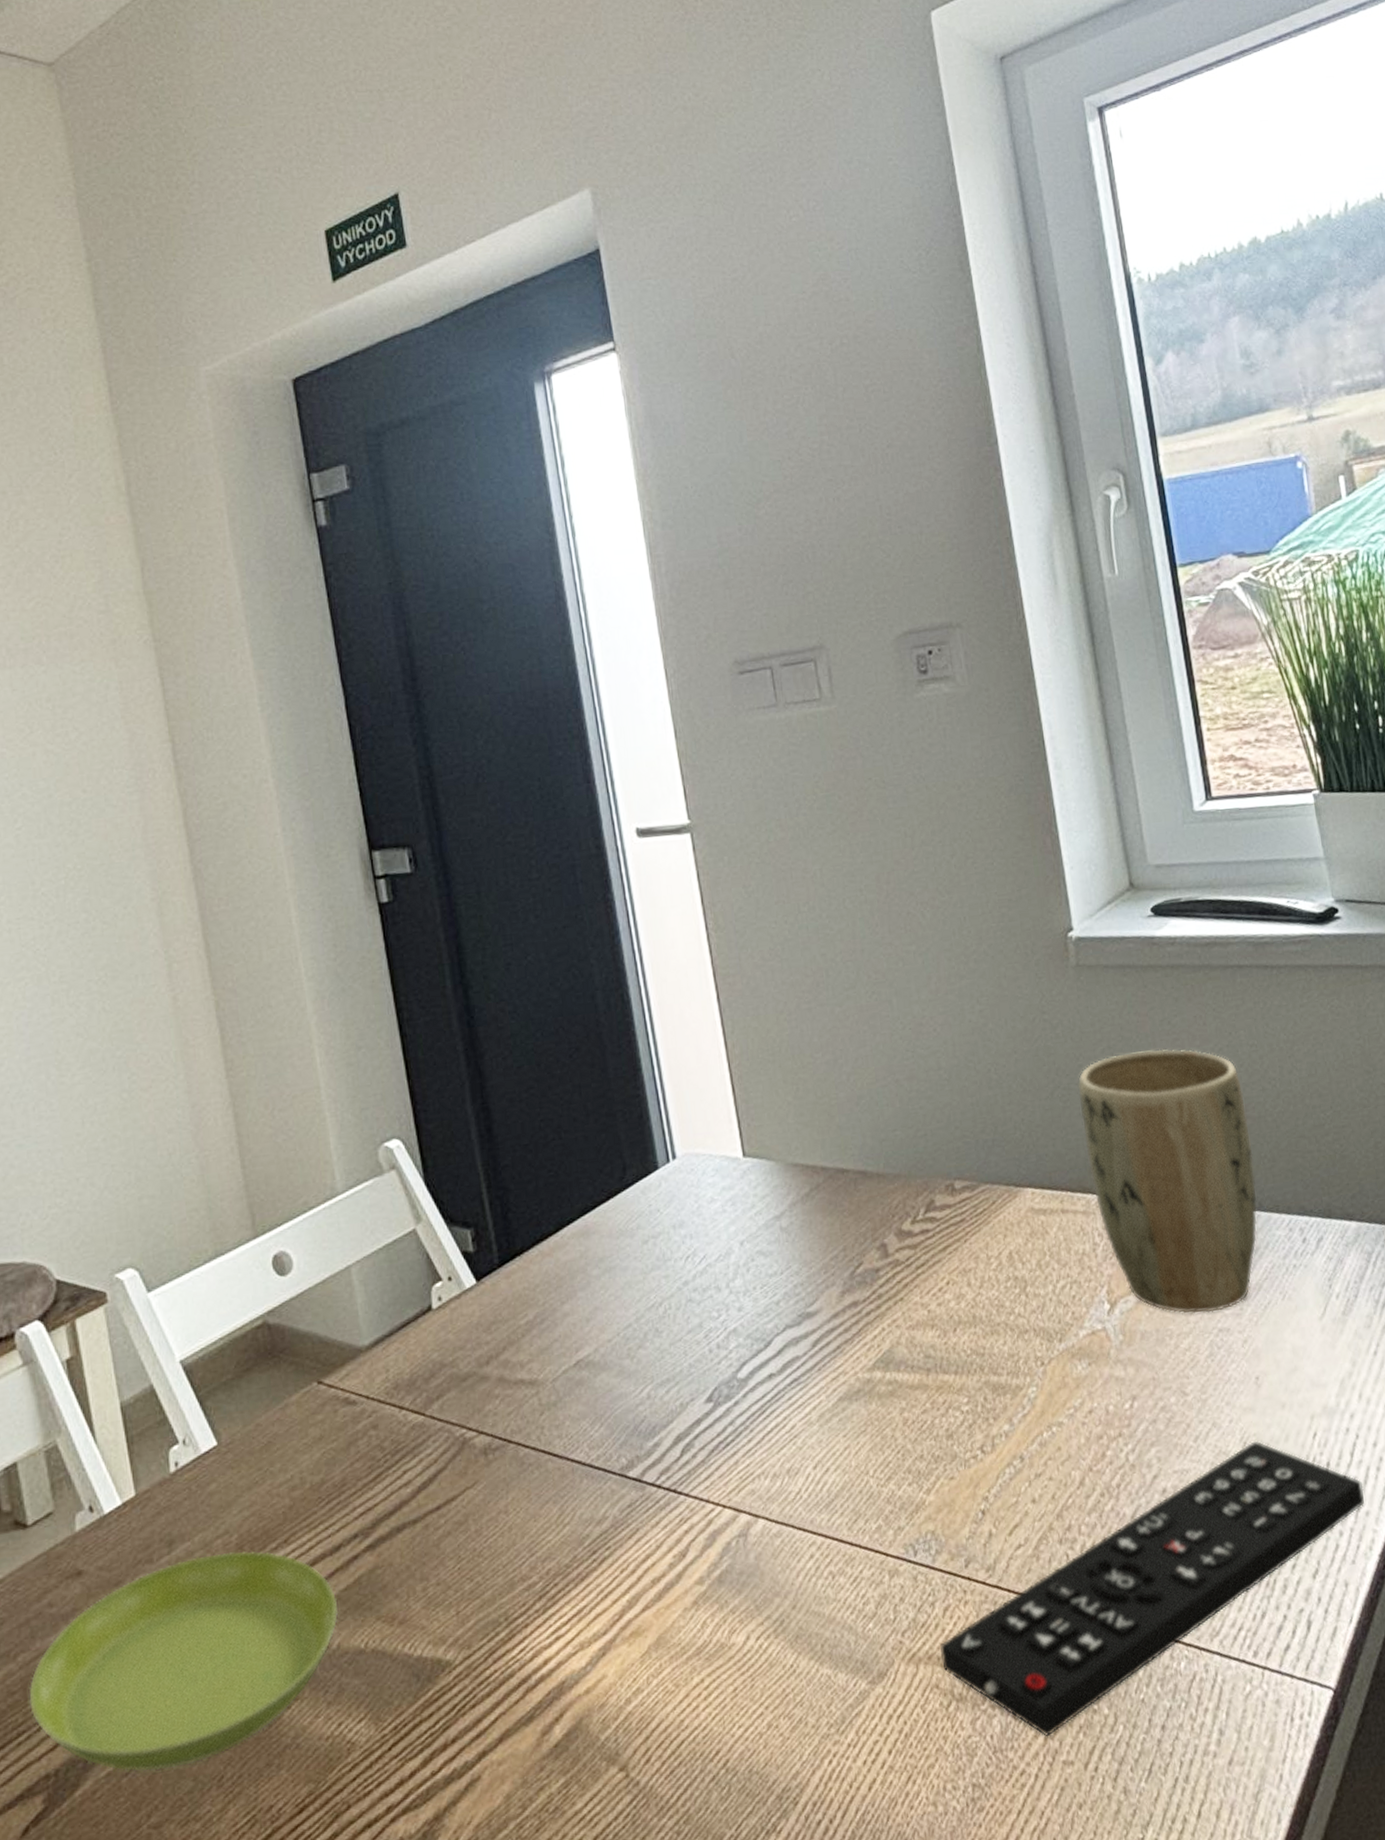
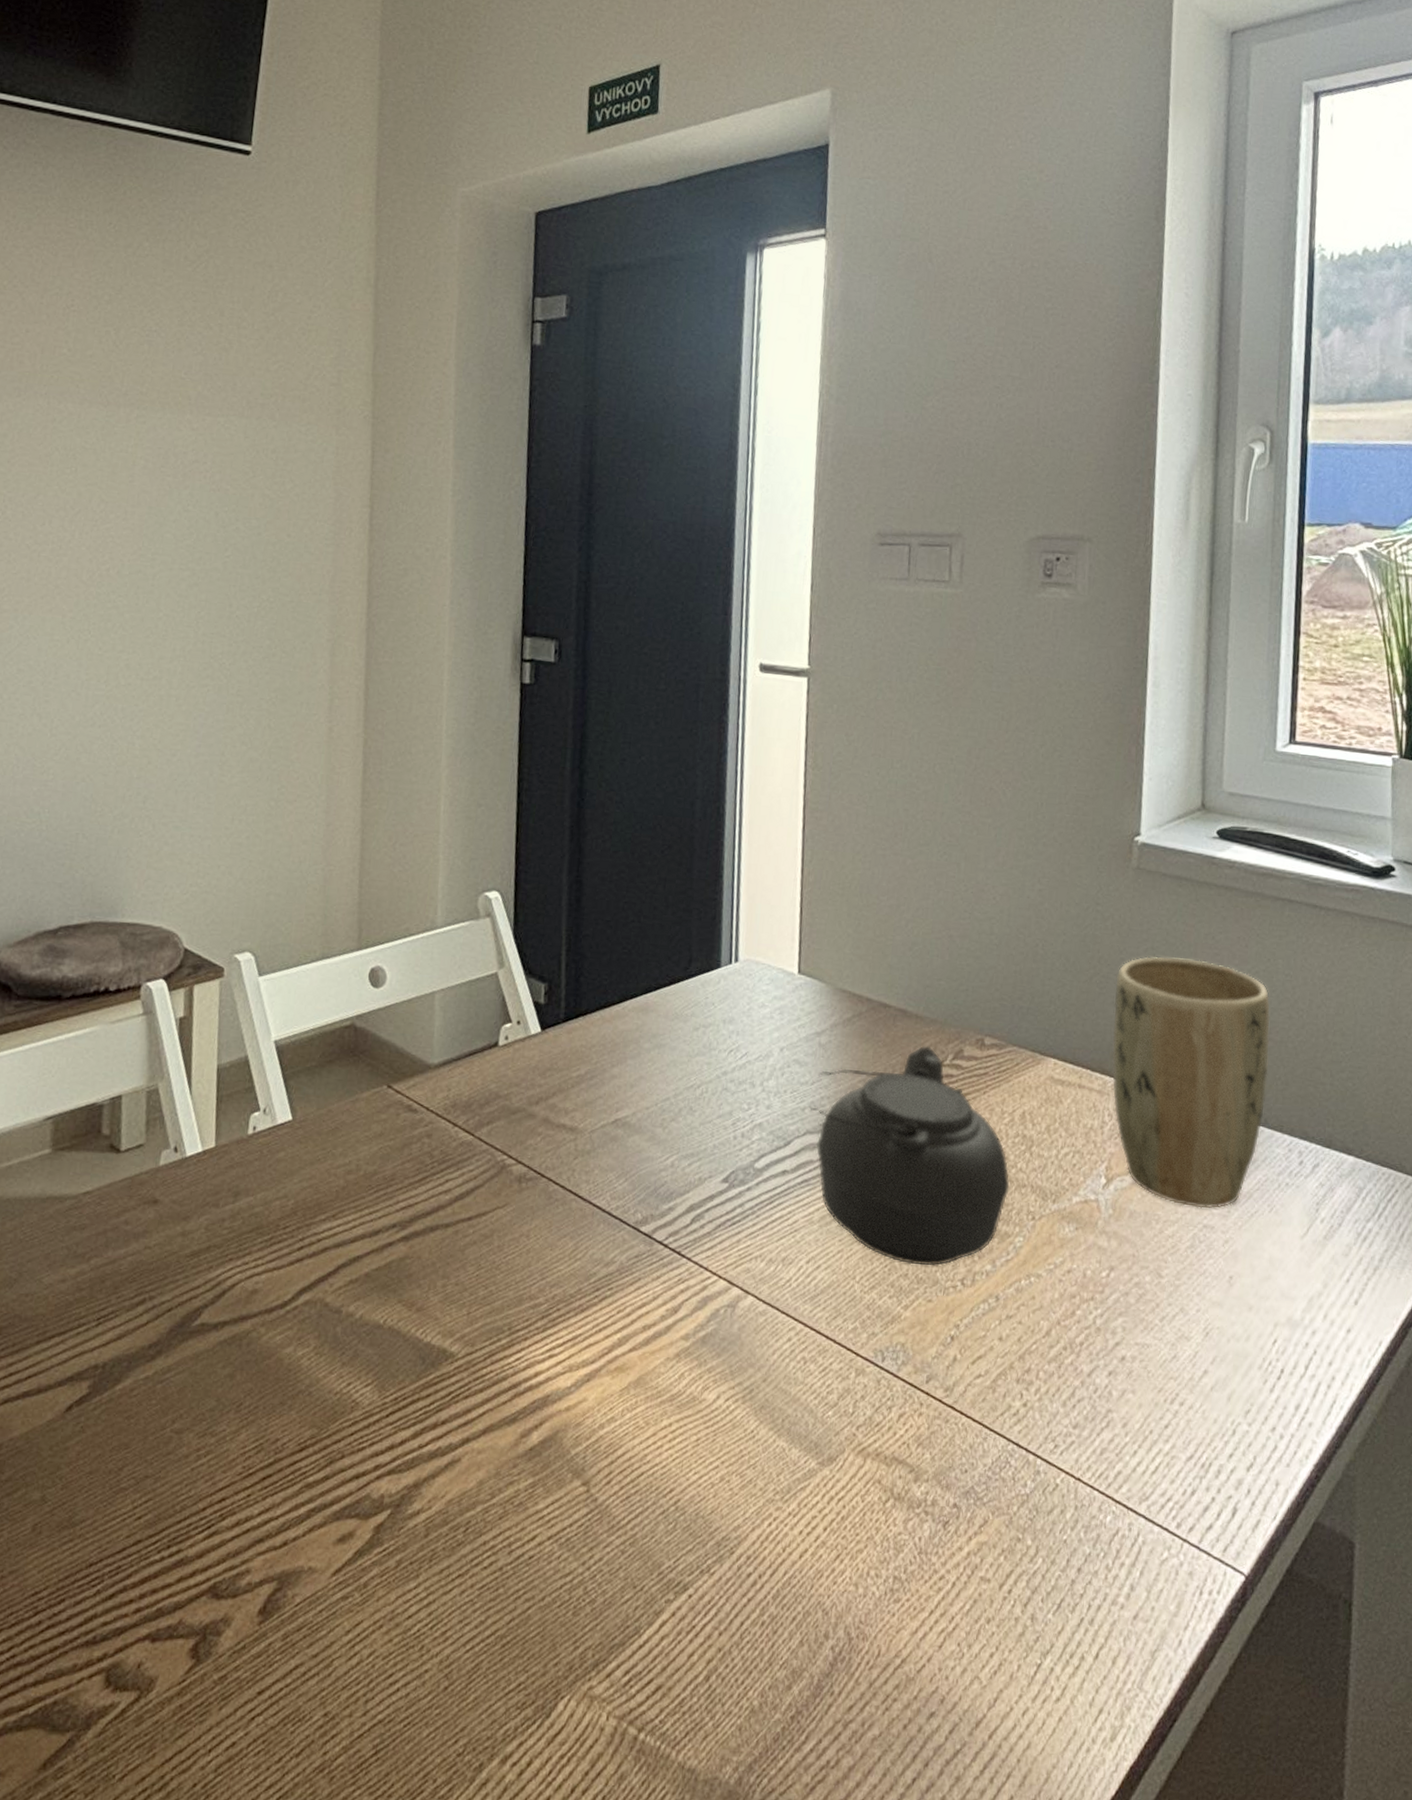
saucer: present [28,1550,339,1772] -> none [92,1211,368,1387]
teapot: none [782,1204,1012,1445] -> present [810,1045,1010,1266]
remote control: present [940,1440,1364,1738] -> none [888,1333,1312,1552]

